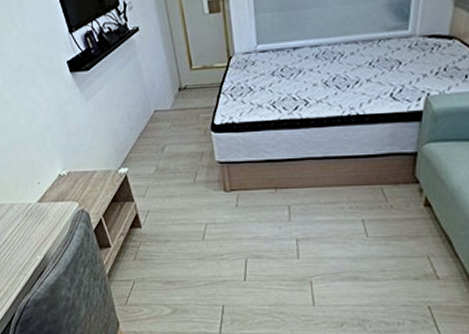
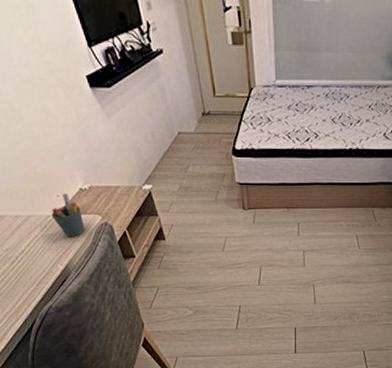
pen holder: none [32,179,63,226] -> present [51,193,85,237]

